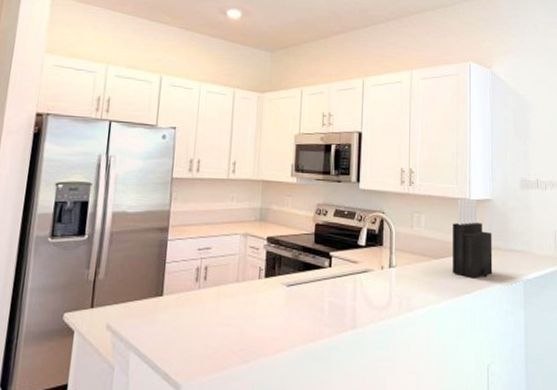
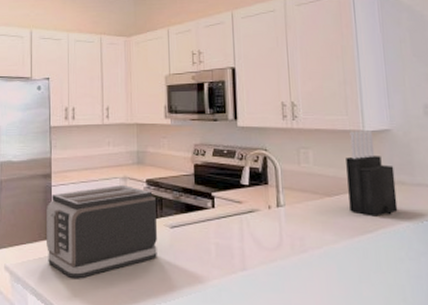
toaster: none [156,241,275,339] -> present [45,184,157,279]

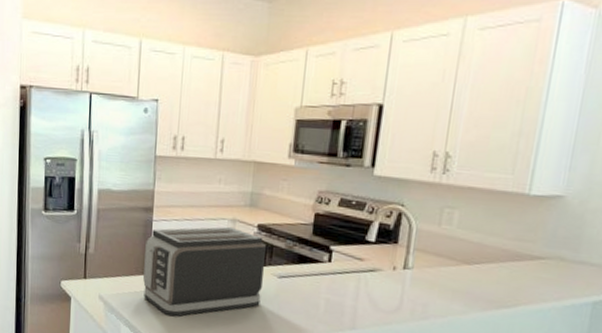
knife block: present [346,131,398,217] -> none [489,193,556,292]

